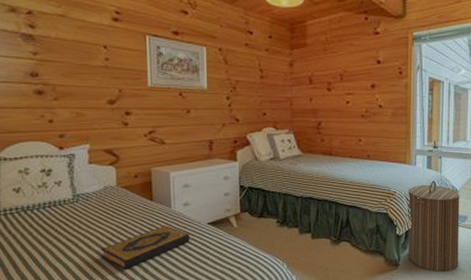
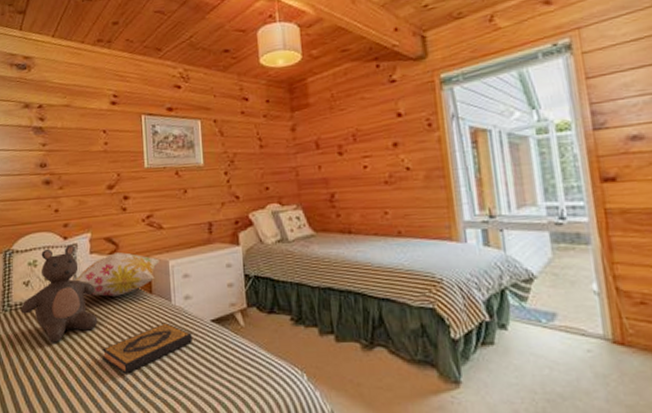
teddy bear: none [10,154,97,245] -> present [20,244,98,343]
decorative pillow: none [71,164,162,204] -> present [74,252,161,298]
laundry hamper: present [408,181,460,273] -> none [461,262,553,397]

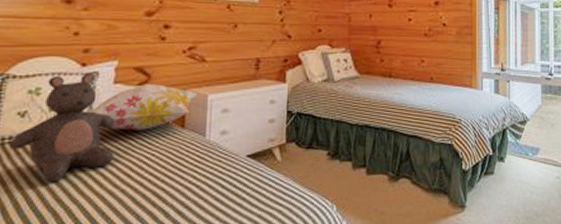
hardback book: present [102,322,192,374] -> none [114,158,224,214]

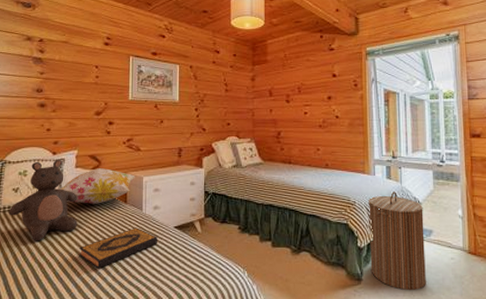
hardback book: none [114,158,224,214] -> present [79,227,157,269]
laundry hamper: none [475,107,532,216] -> present [369,191,426,291]

